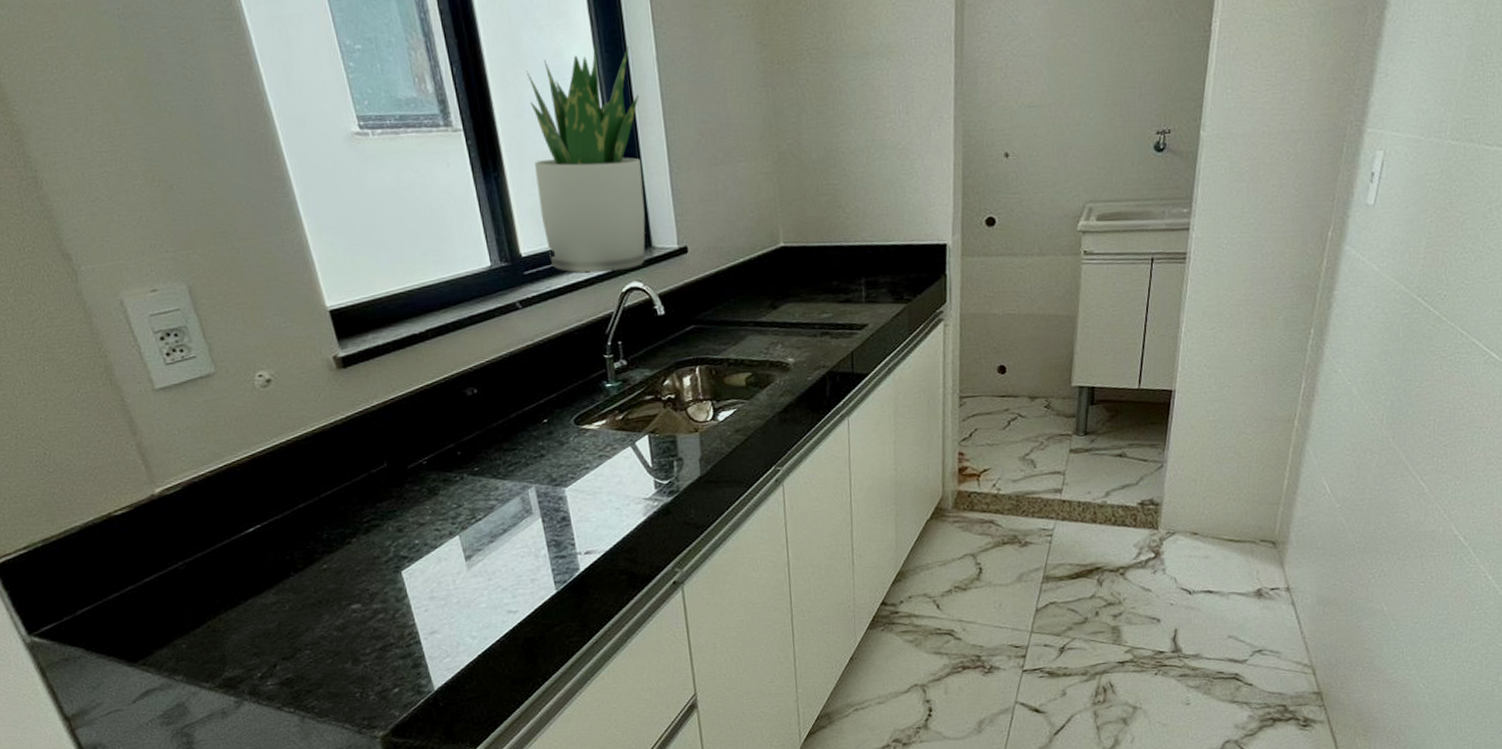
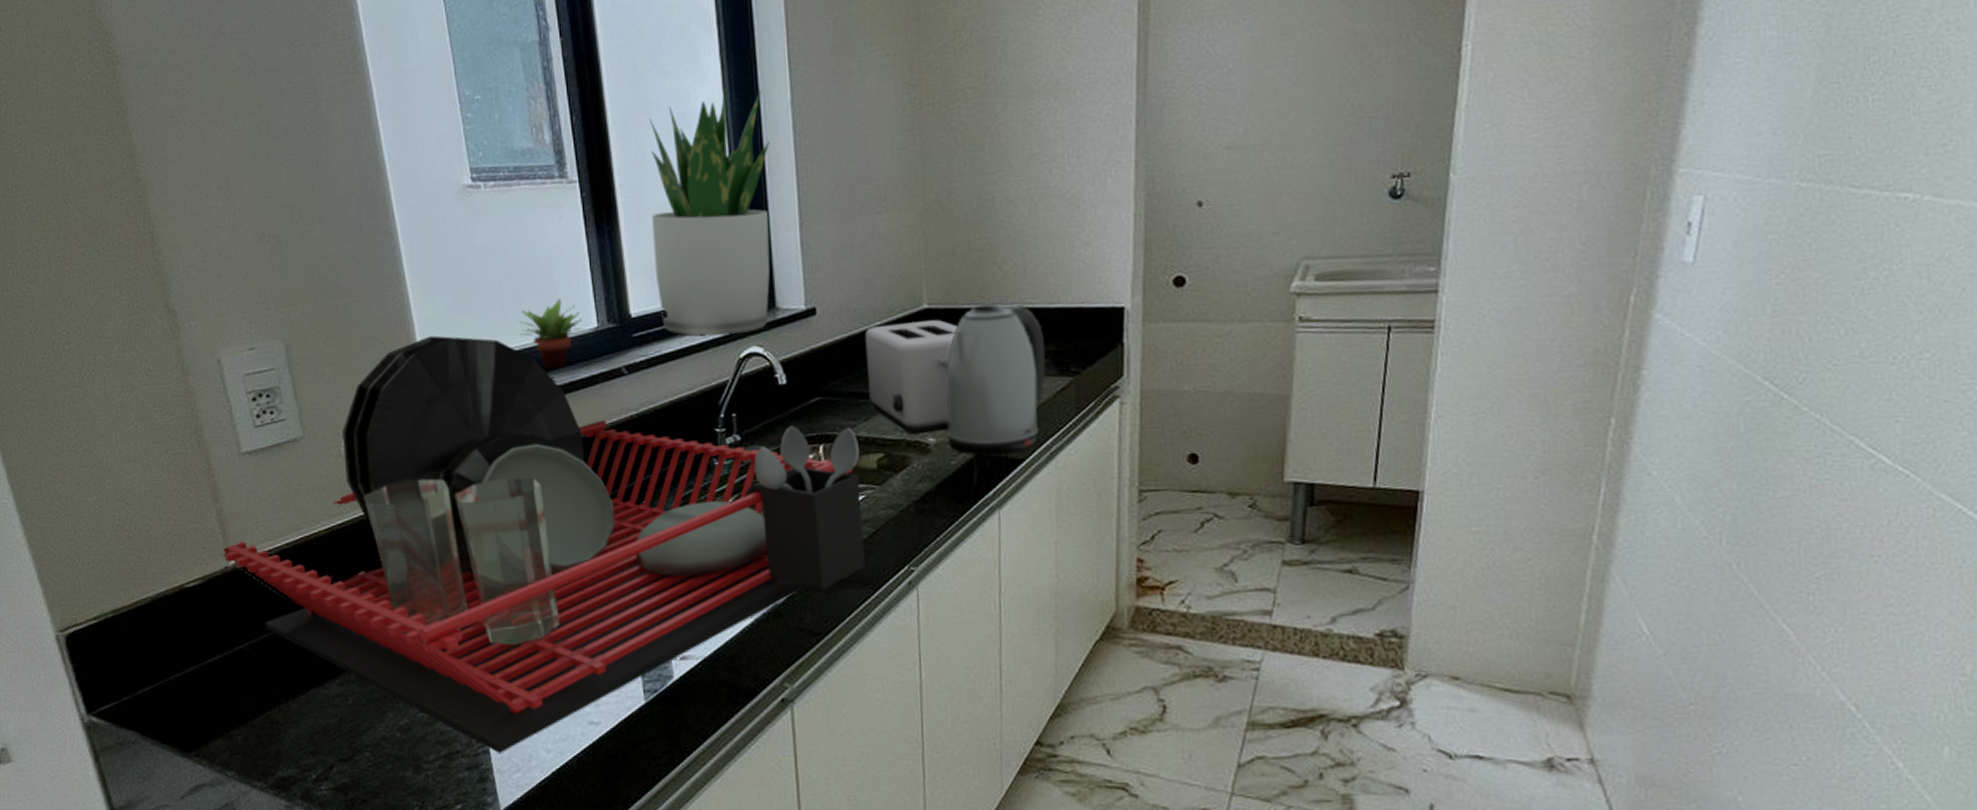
dish rack: none [146,275,739,643] -> present [221,335,865,753]
succulent plant: none [418,240,479,305] -> present [520,298,585,369]
toaster: none [731,256,809,356] -> present [864,320,957,435]
kettle: none [801,242,884,373] -> present [945,304,1046,456]

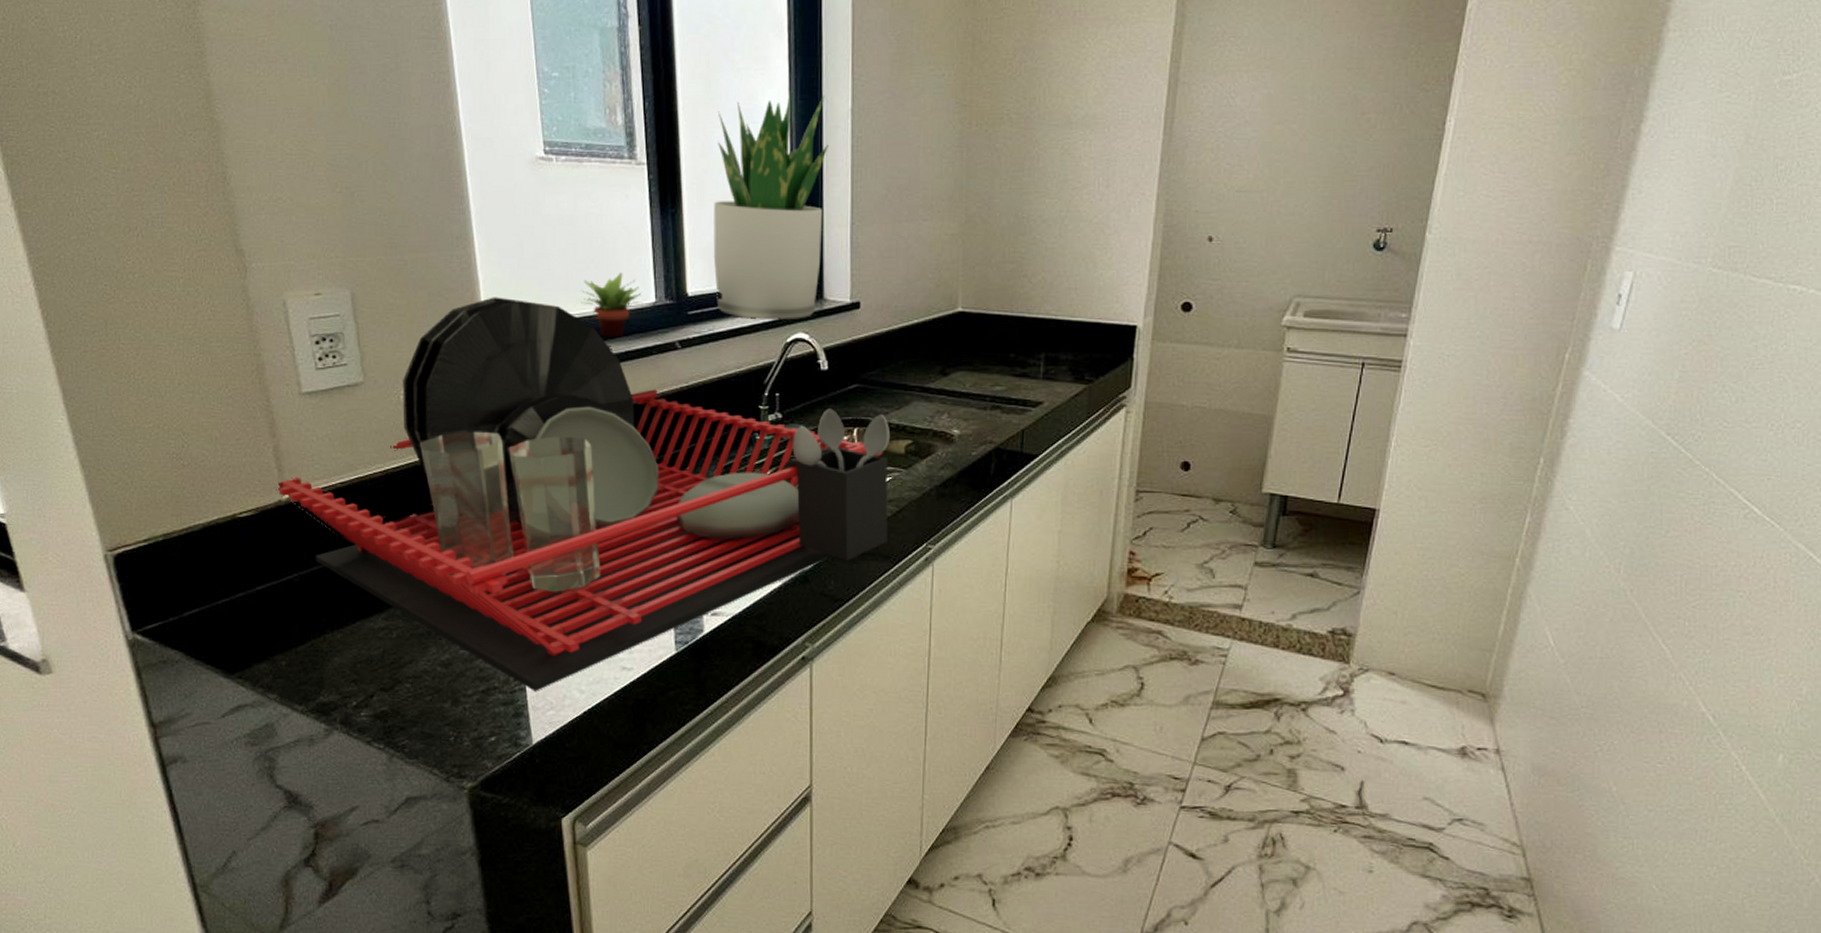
toaster: present [864,320,957,435] -> none [902,323,987,426]
kettle: present [945,304,1046,456] -> none [971,313,1063,450]

